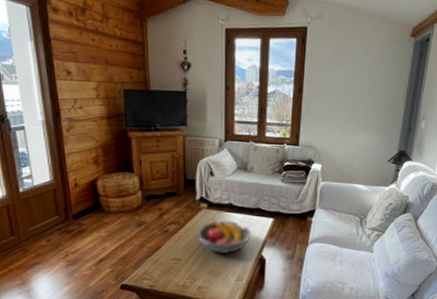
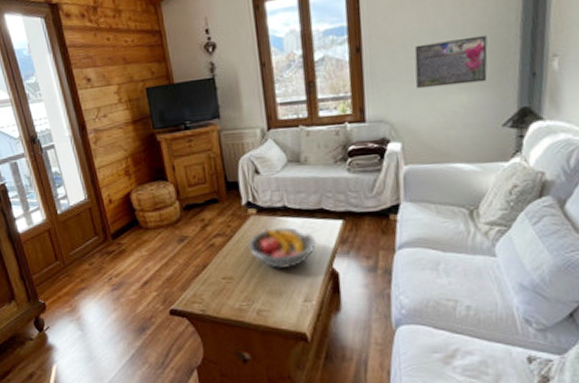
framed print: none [337,95,385,129] -> present [414,35,488,89]

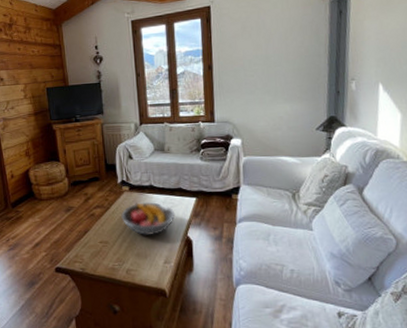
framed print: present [414,35,488,89] -> none [251,61,305,99]

